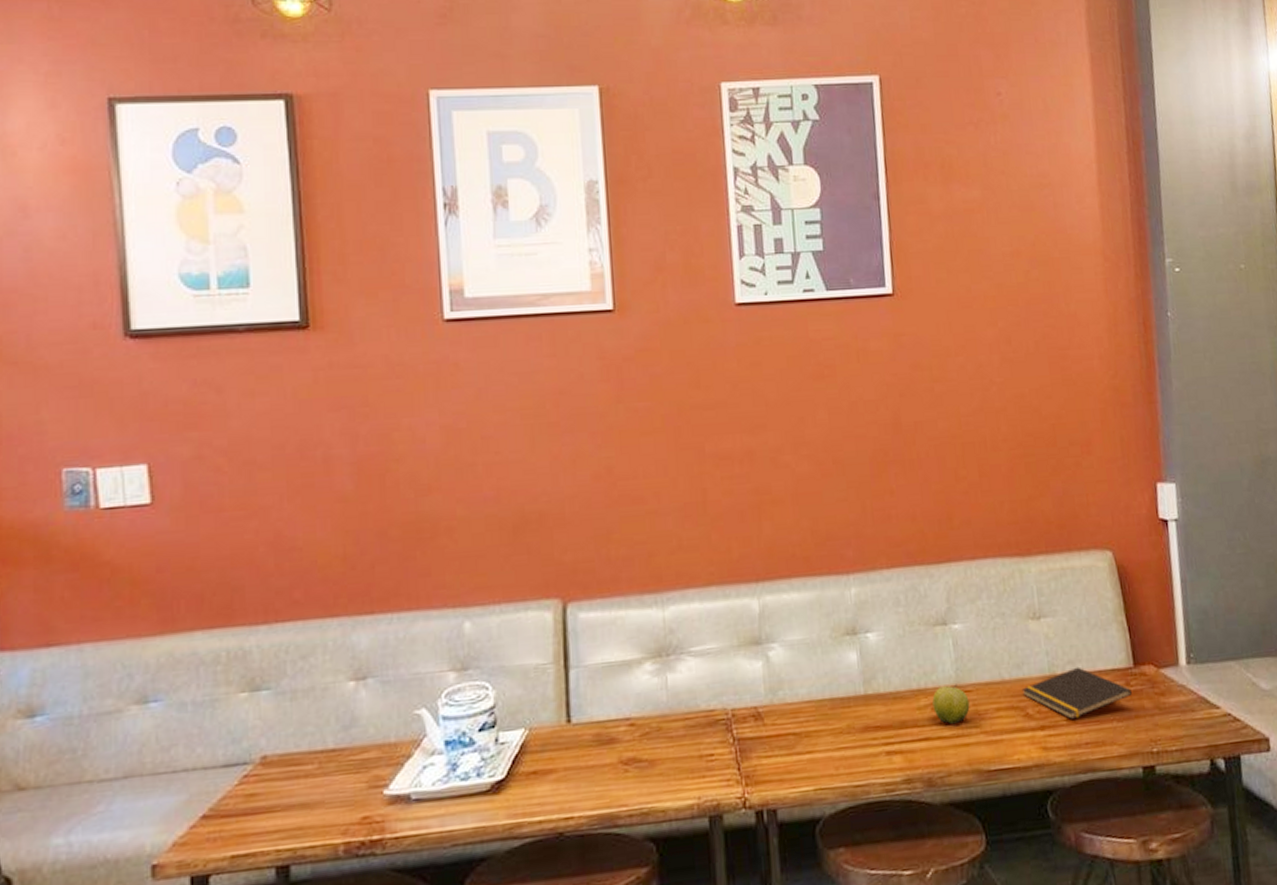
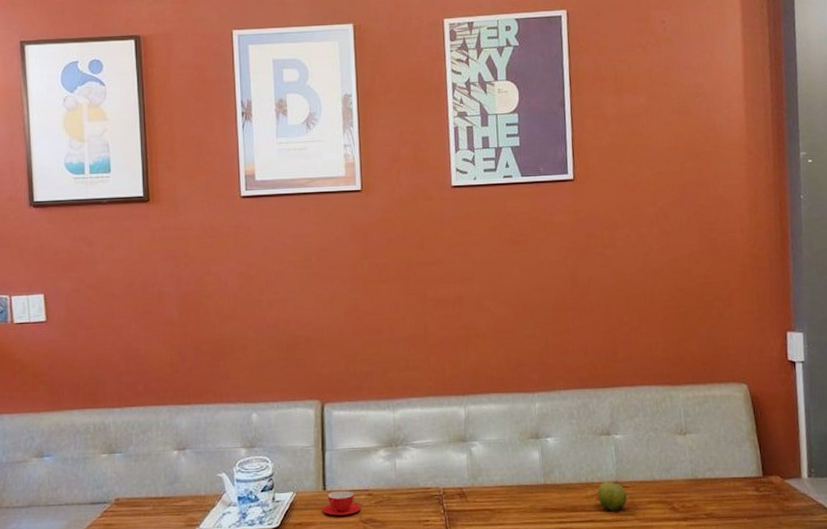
teacup: none [565,721,621,758] -> present [322,490,362,516]
notepad: present [1021,667,1132,719] -> none [669,473,761,514]

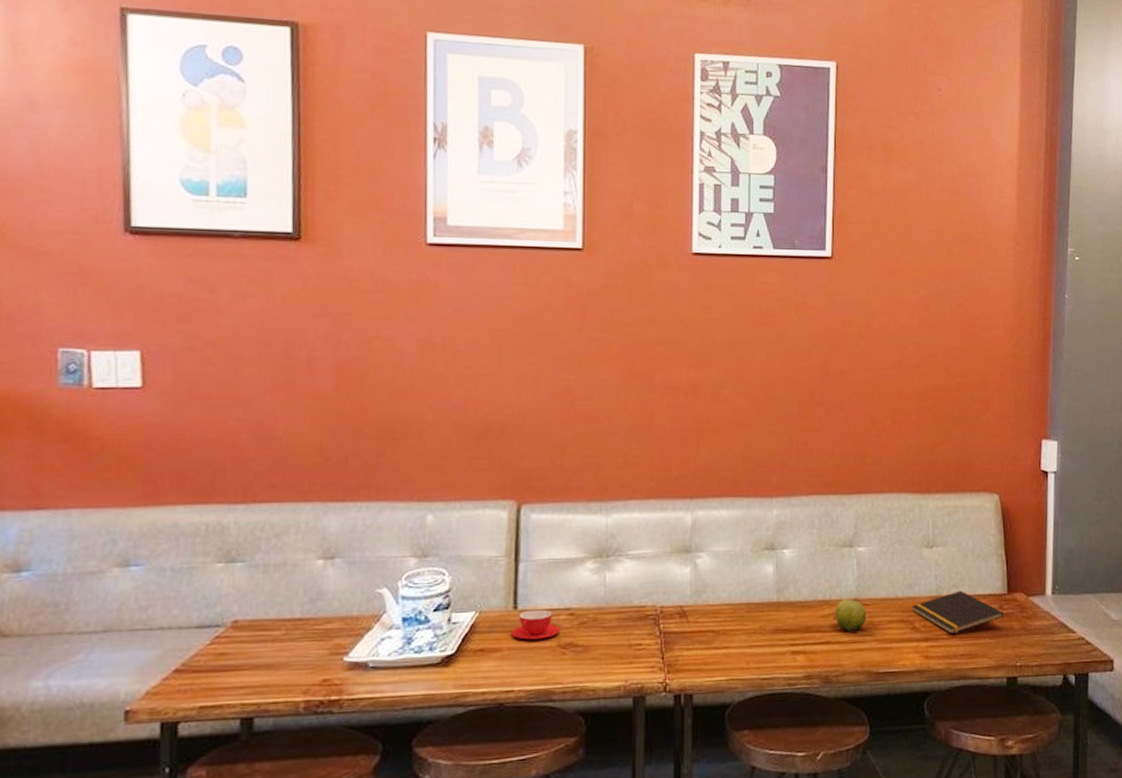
notepad: none [669,473,761,514] -> present [911,590,1004,634]

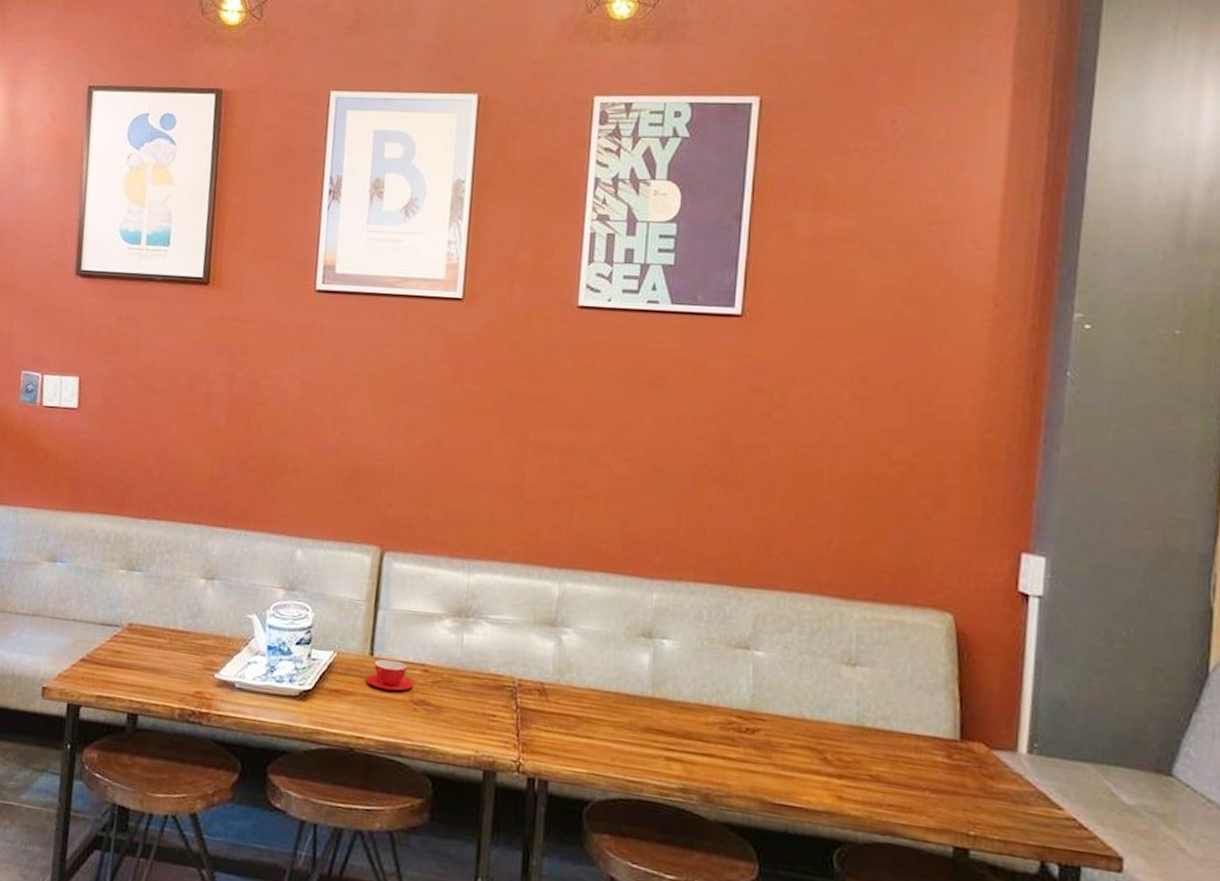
fruit: present [835,598,866,633] -> none [721,709,762,749]
notepad: present [911,590,1004,634] -> none [822,724,953,777]

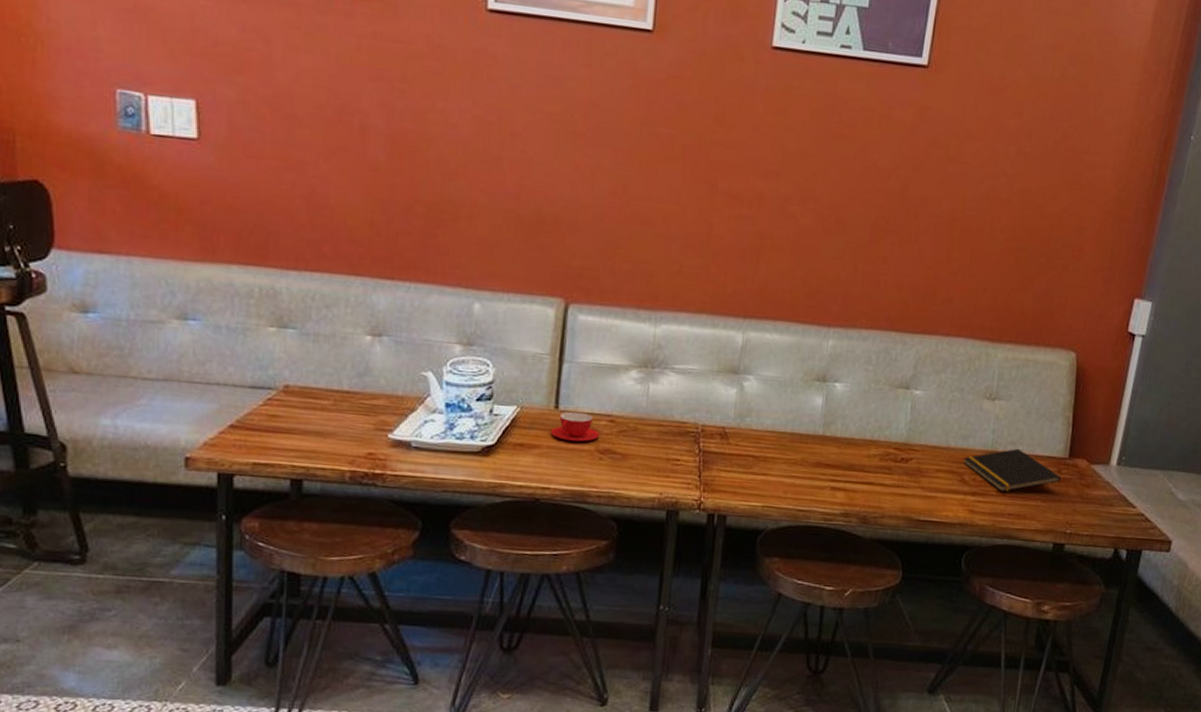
notepad: none [822,724,953,777] -> present [963,448,1061,492]

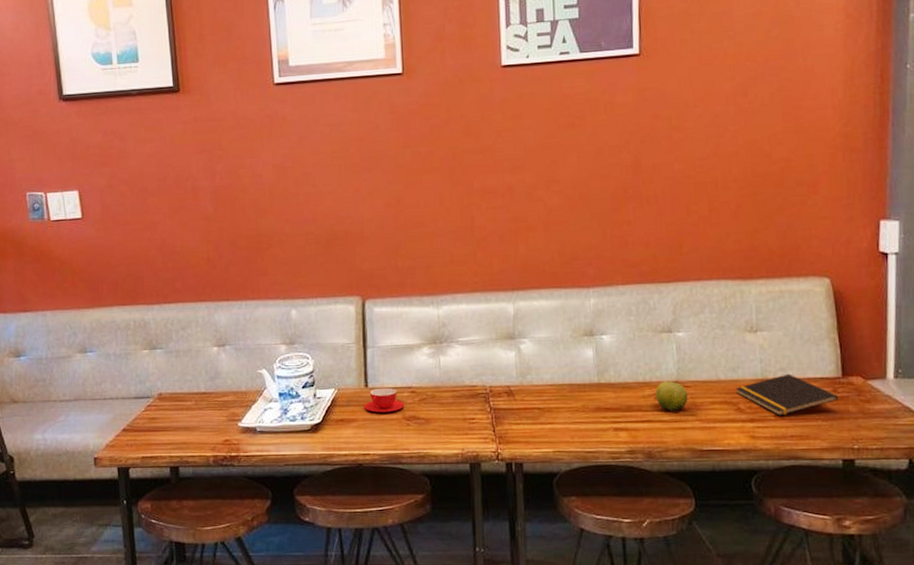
fruit: none [881,442,915,476] -> present [655,380,688,412]

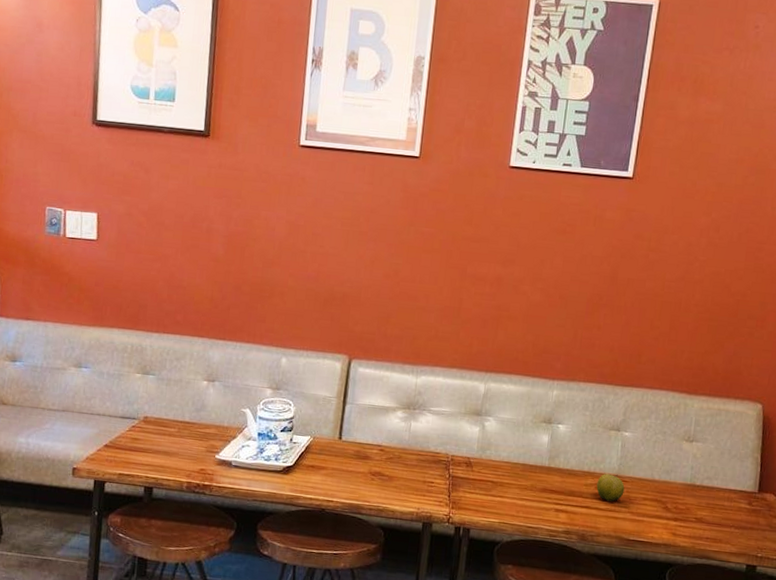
teacup: present [364,387,405,413] -> none [335,441,373,466]
notepad: present [735,373,838,415] -> none [666,482,752,519]

